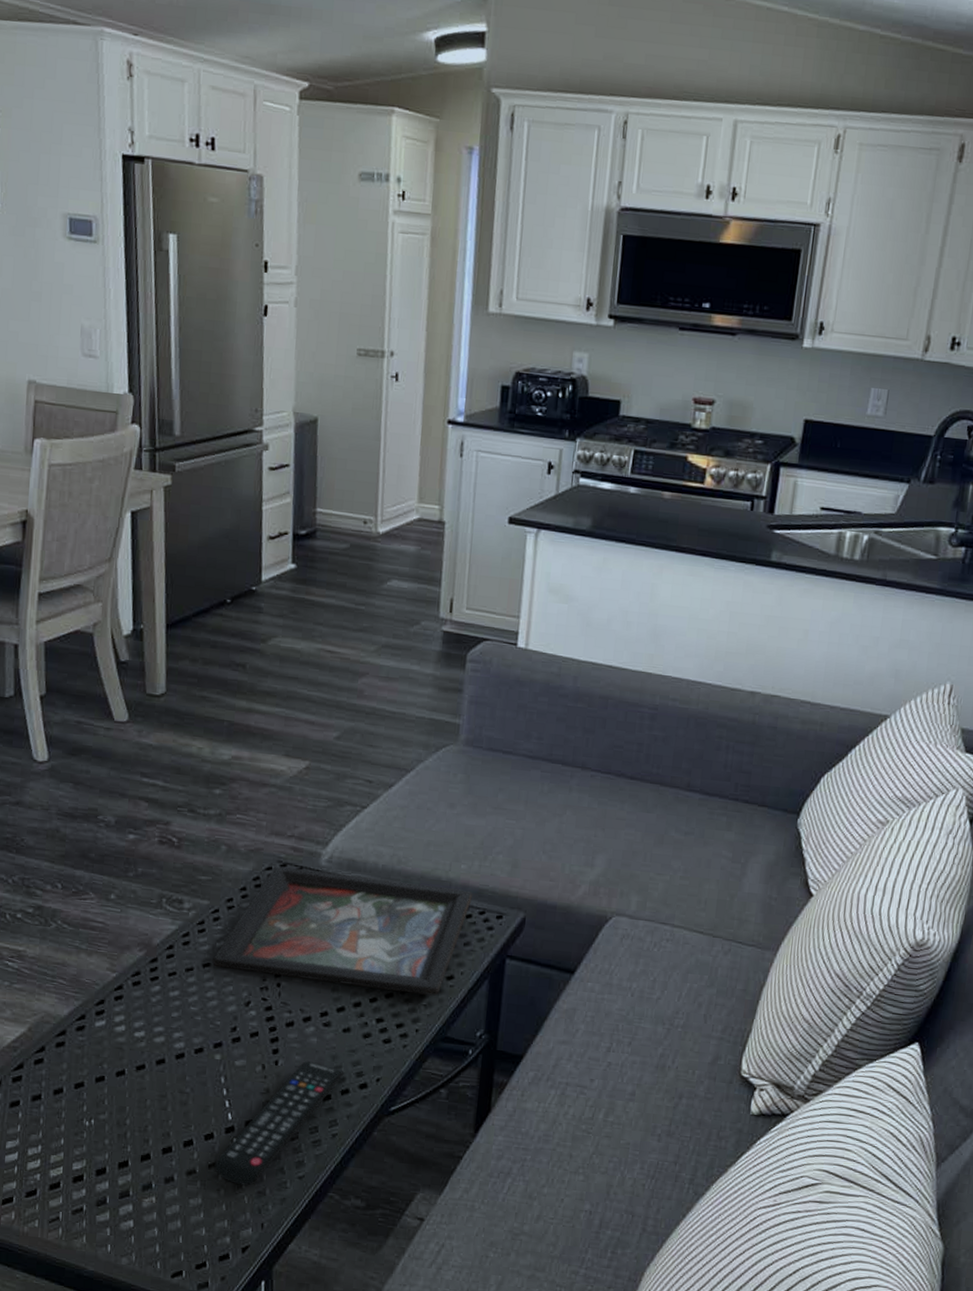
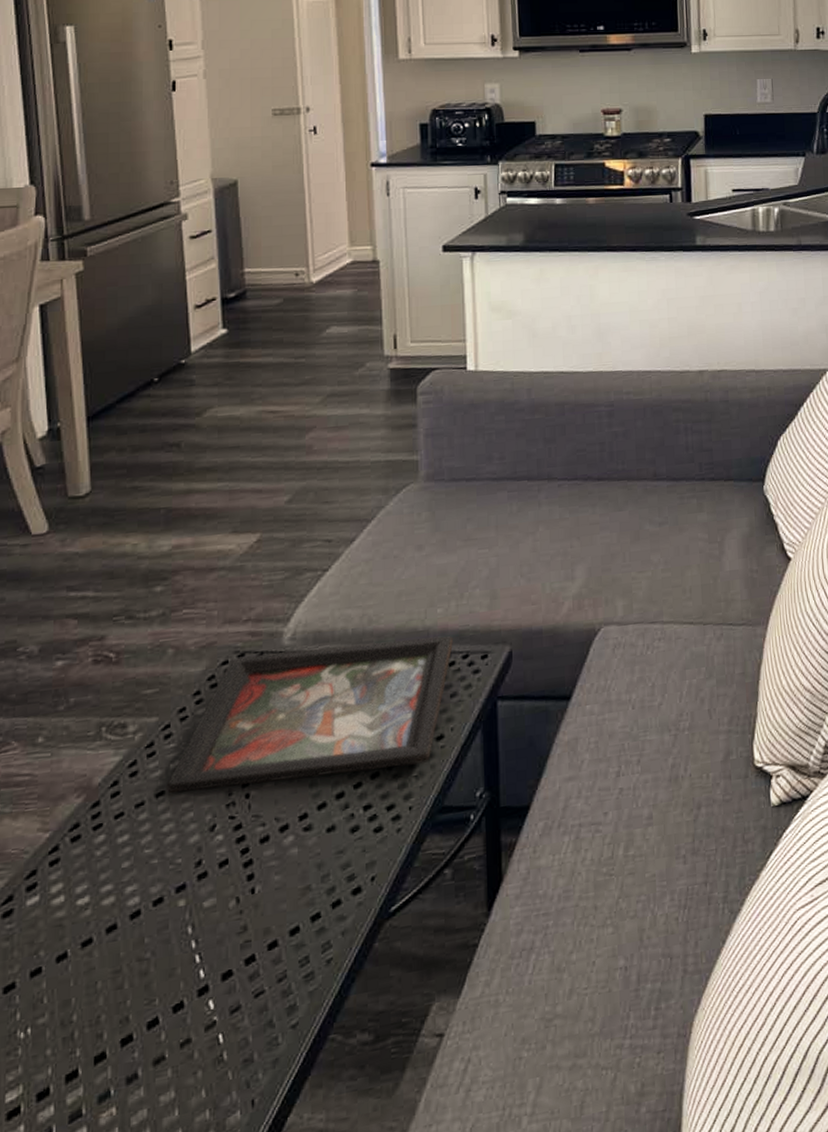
remote control: present [214,1060,344,1187] -> none [188,877,333,1059]

